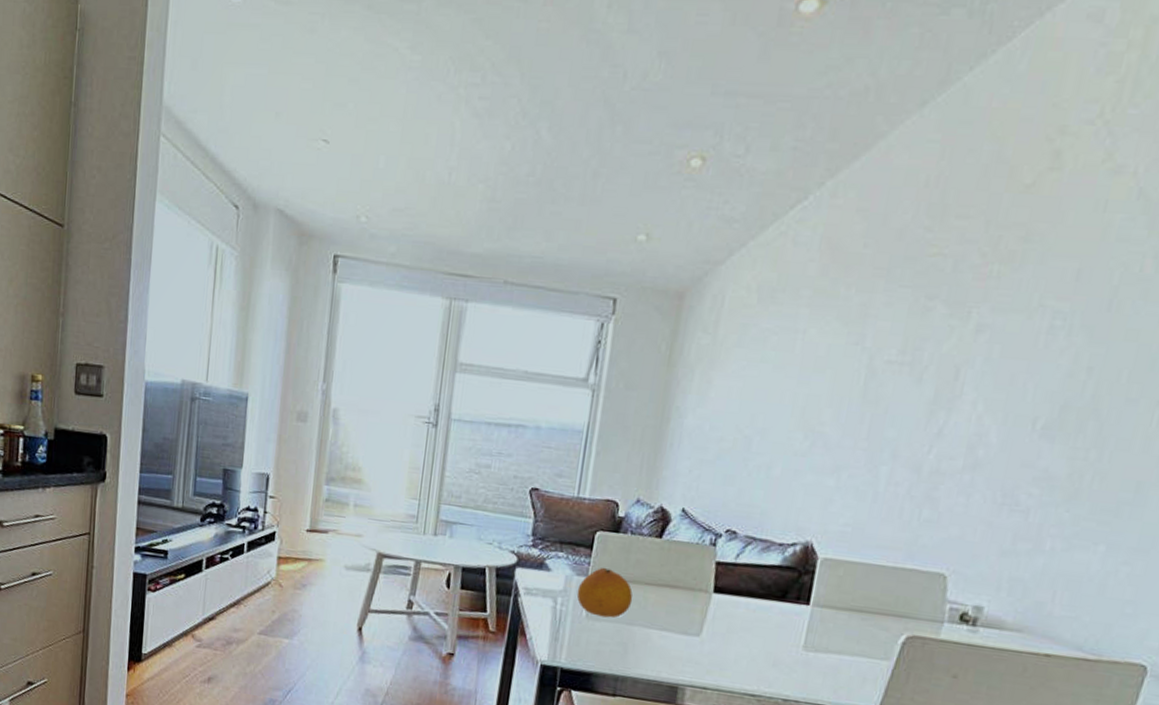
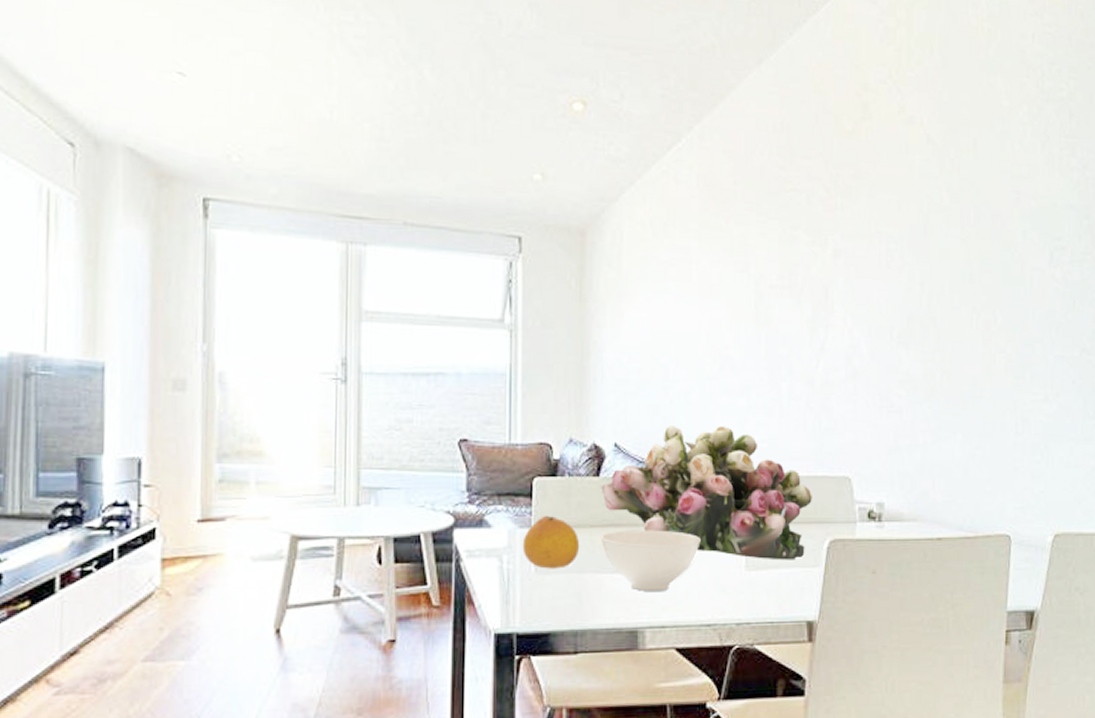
bowl: none [654,591,759,656] -> present [600,530,701,592]
flower arrangement: none [661,497,895,649] -> present [601,426,812,560]

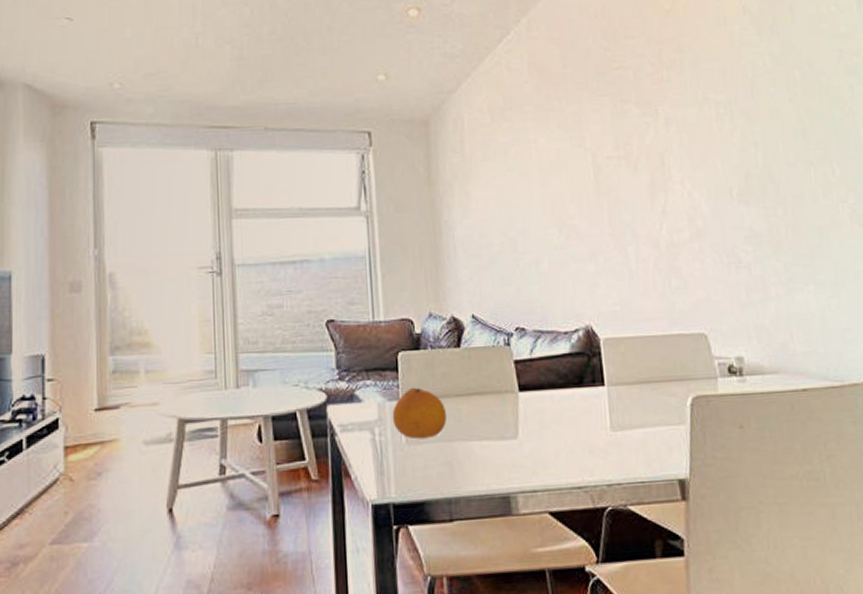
bowl: present [600,530,701,592] -> none [466,395,564,458]
flower arrangement: present [601,426,812,560] -> none [462,292,670,420]

